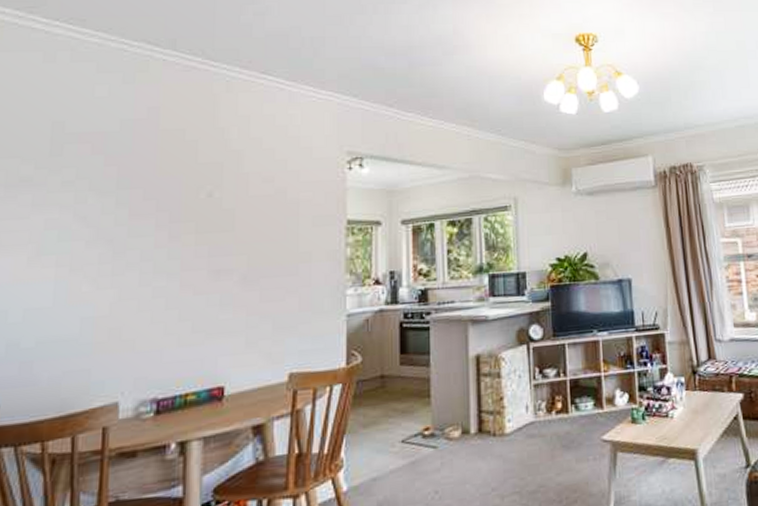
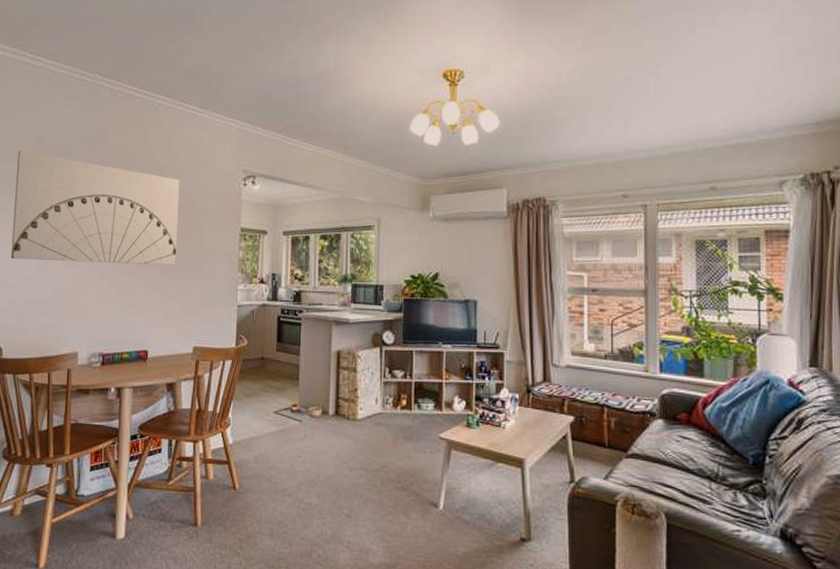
wall art: none [10,141,264,287] -> present [10,151,180,265]

